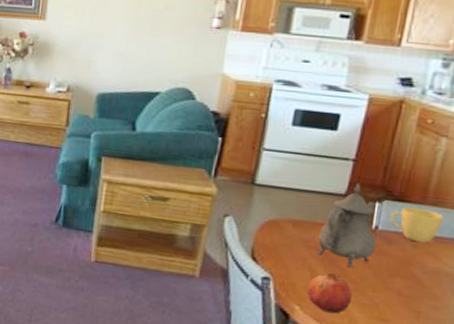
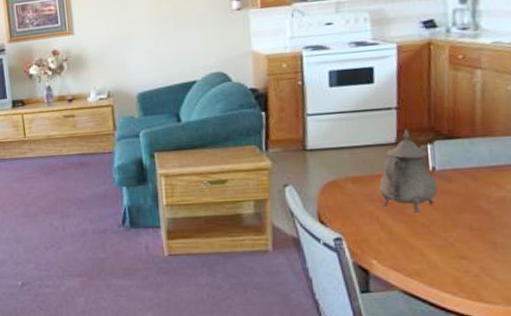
fruit: present [306,273,353,314] -> none [379,222,427,261]
cup: present [390,207,444,244] -> none [445,141,497,175]

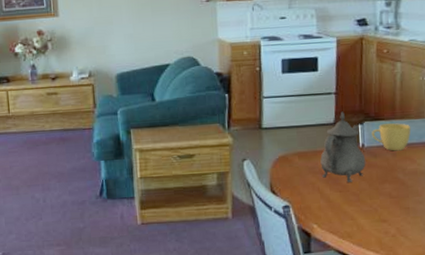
cup: none [445,141,497,175] -> present [372,123,411,151]

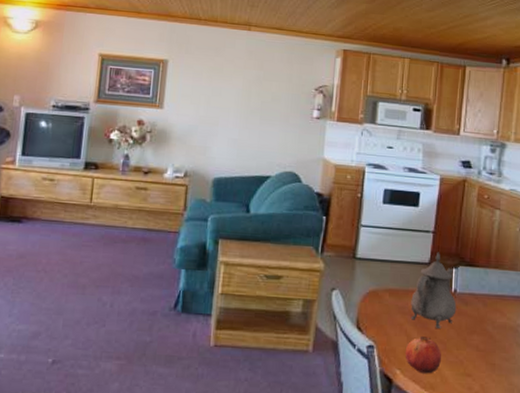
fruit: none [319,191,357,225] -> present [405,336,442,374]
cup: present [372,123,411,151] -> none [465,271,504,302]

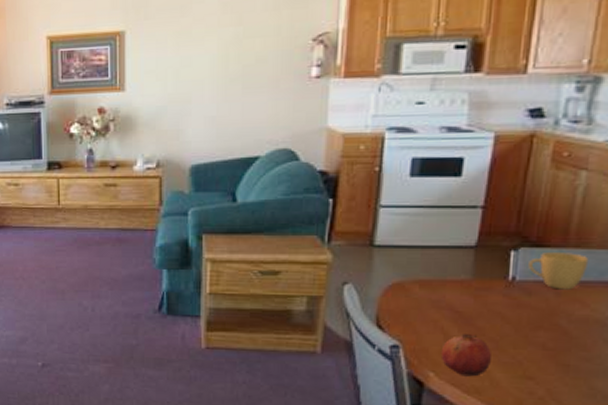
teapot: present [410,252,457,328] -> none [448,231,515,324]
cup: none [465,271,504,302] -> present [528,253,589,290]

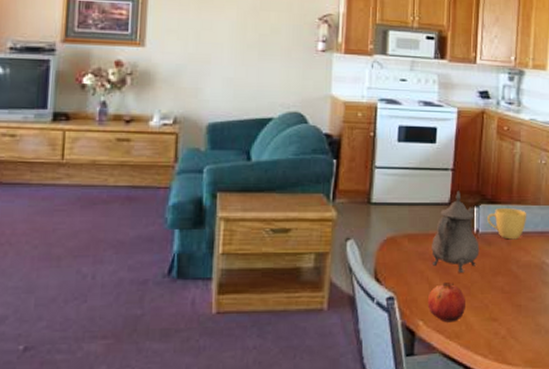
teapot: none [448,231,515,324] -> present [431,190,480,273]

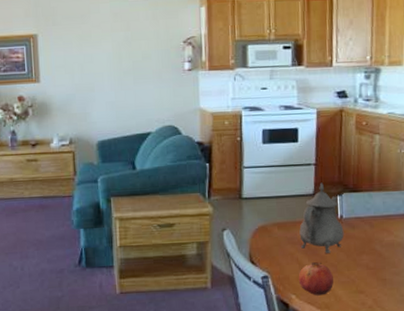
cup: present [487,208,527,240] -> none [350,195,389,223]

